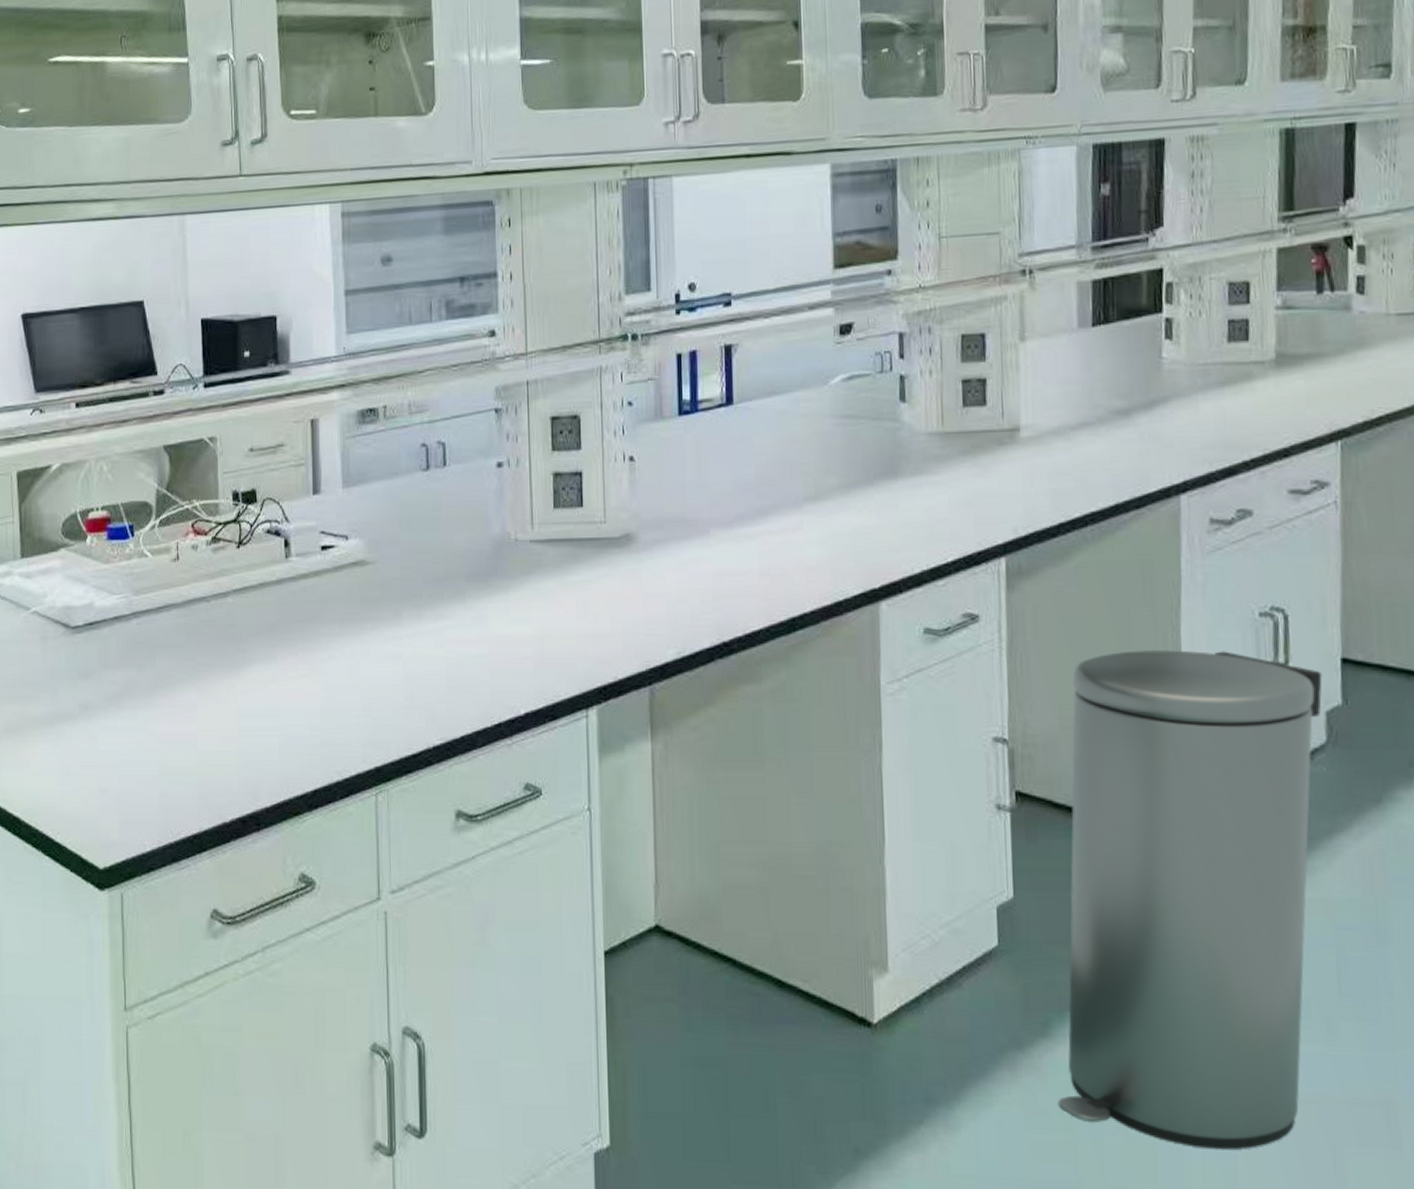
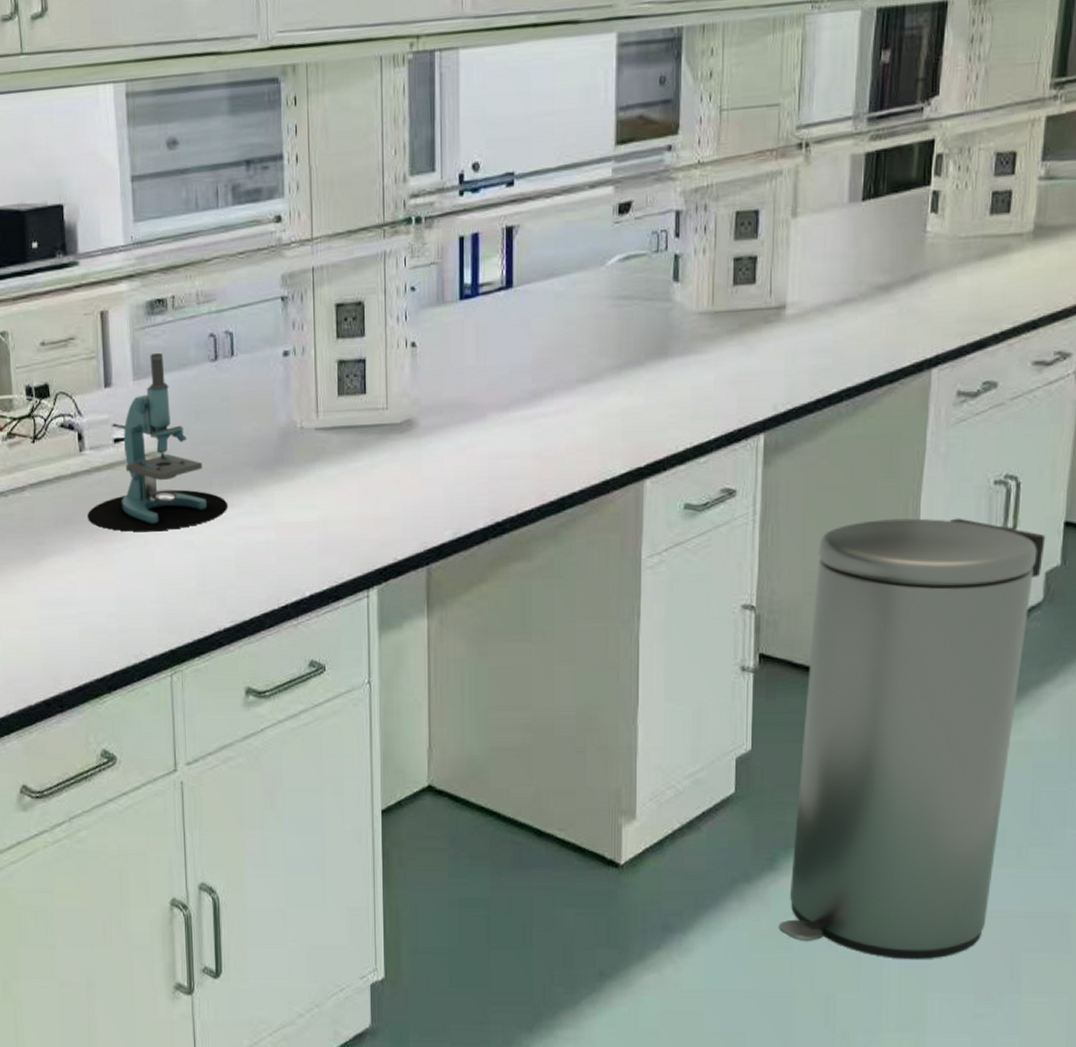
microscope: none [292,462,439,641] -> present [88,353,228,532]

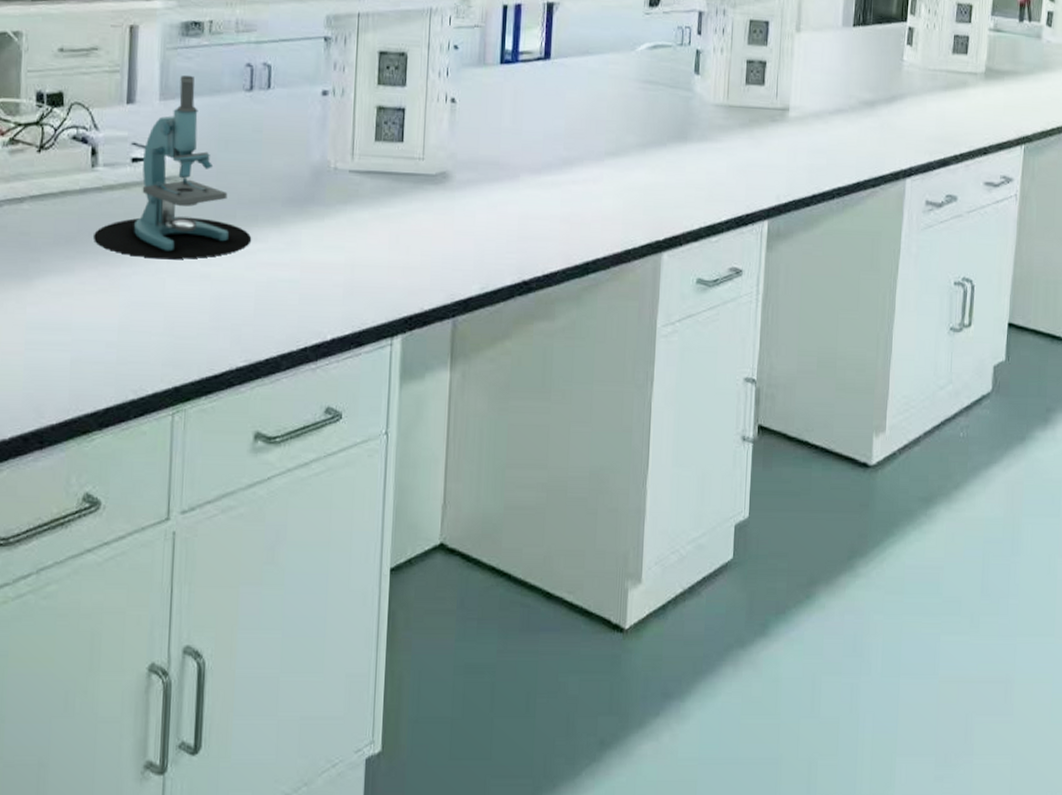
pedal bin: present [778,518,1046,959] -> none [768,308,994,723]

